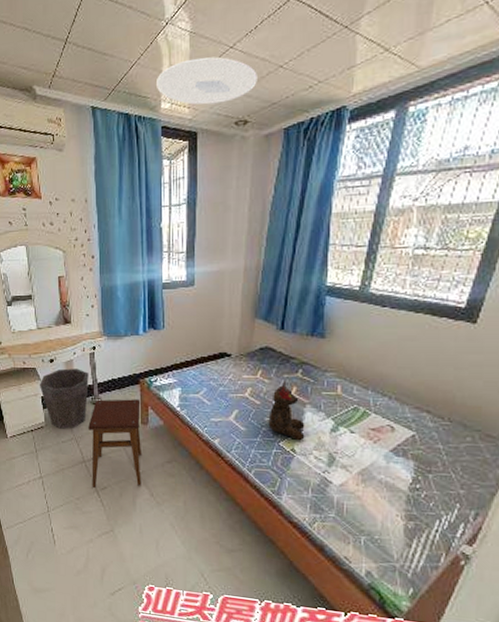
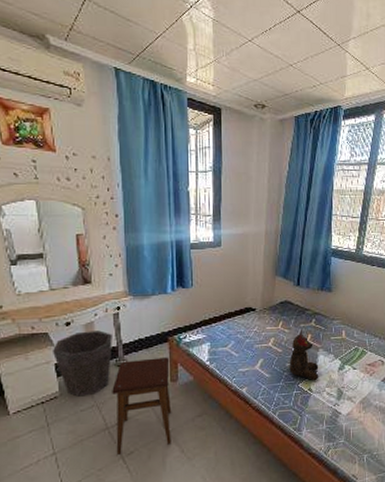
ceiling light: present [155,57,257,105] -> none [181,43,272,87]

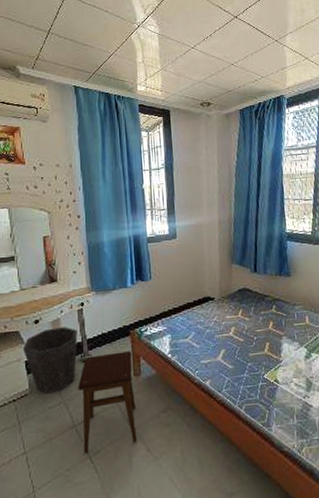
teddy bear: present [289,330,319,381] -> none [252,317,285,372]

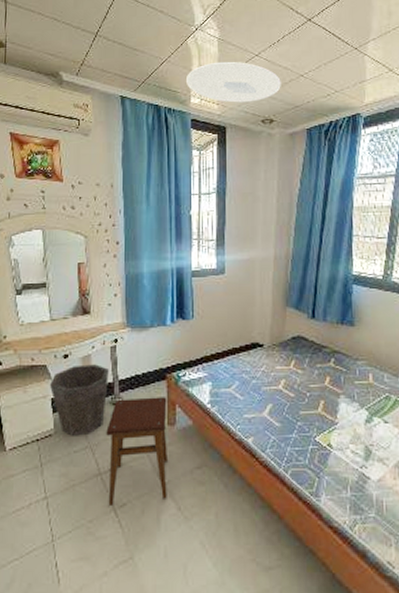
ceiling light: none [131,53,215,90] -> present [185,61,281,103]

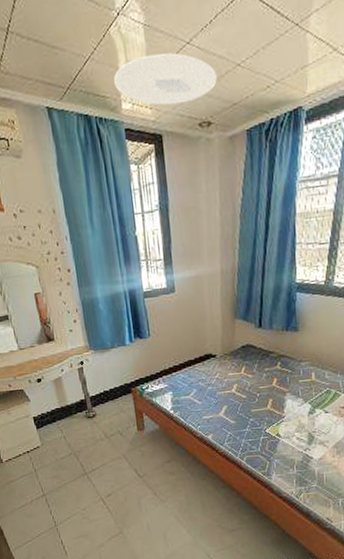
waste bin: present [49,364,109,436] -> none [29,385,83,446]
stool: present [106,397,167,505] -> none [85,408,145,496]

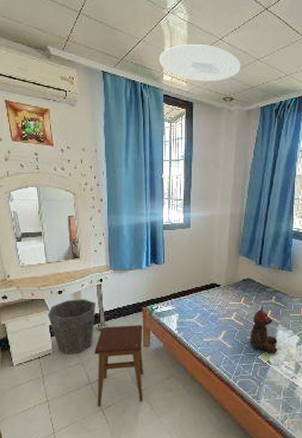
waste bin: none [29,385,83,446] -> present [47,299,96,355]
stool: none [85,408,145,496] -> present [94,325,143,407]
teddy bear: none [254,374,288,426] -> present [250,306,278,354]

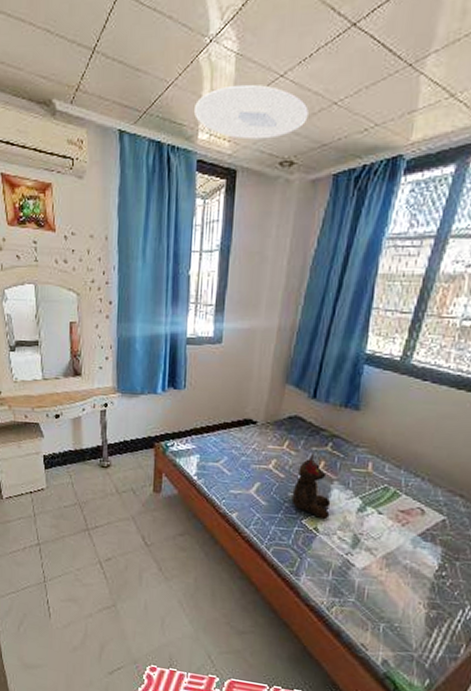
waste bin: present [47,299,96,355] -> none [41,426,98,493]
stool: present [94,325,143,407] -> none [94,462,154,559]

